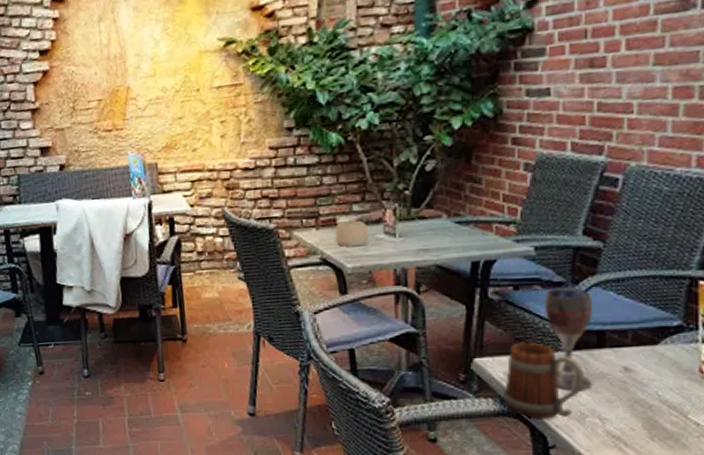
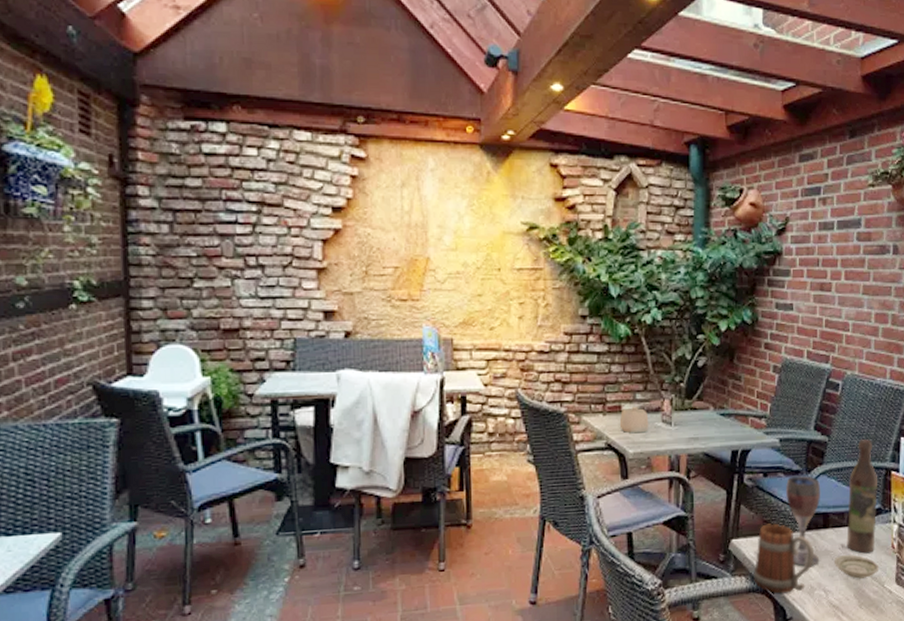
saucer: none [614,379,680,407] -> present [835,555,880,579]
wine bottle: none [631,242,679,378] -> present [846,438,879,554]

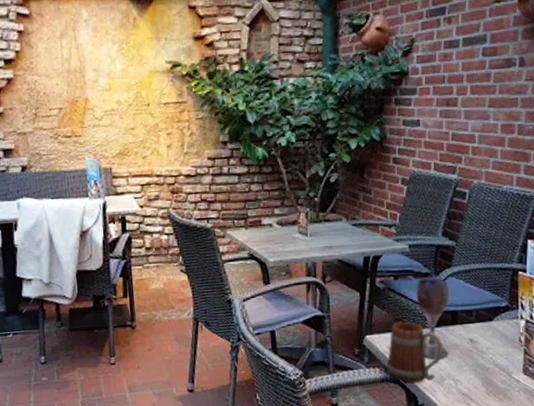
sugar bowl: present [619,406,649,433] -> none [260,220,287,244]
saucer: present [835,555,880,579] -> none [463,348,507,370]
wine bottle: present [846,438,879,554] -> none [474,242,506,347]

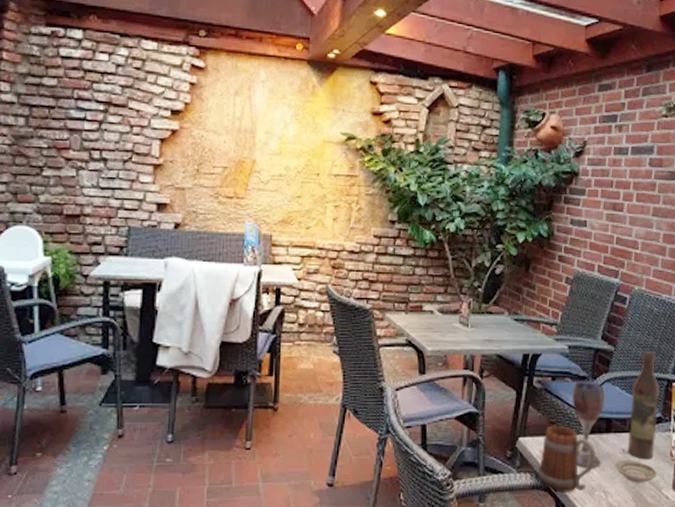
saucer: none [463,348,507,370] -> present [615,460,658,483]
wine bottle: none [474,242,506,347] -> present [627,350,660,459]

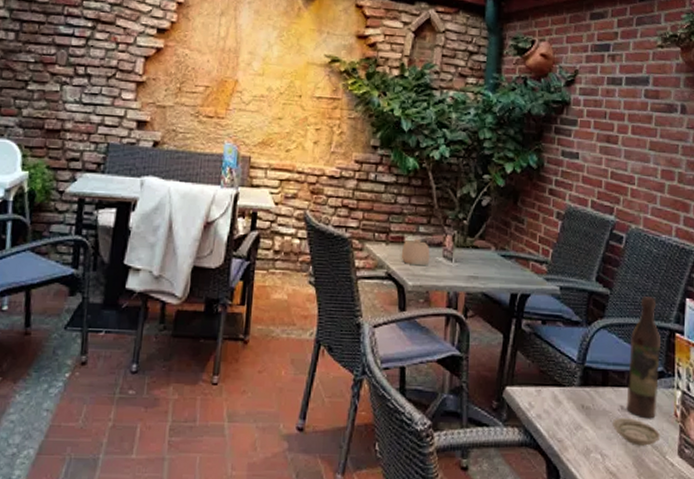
sugar bowl: none [420,307,448,332] -> present [401,238,430,266]
beer mug: present [538,425,596,492] -> none [527,374,591,452]
cup: present [572,381,606,467] -> none [564,326,601,424]

